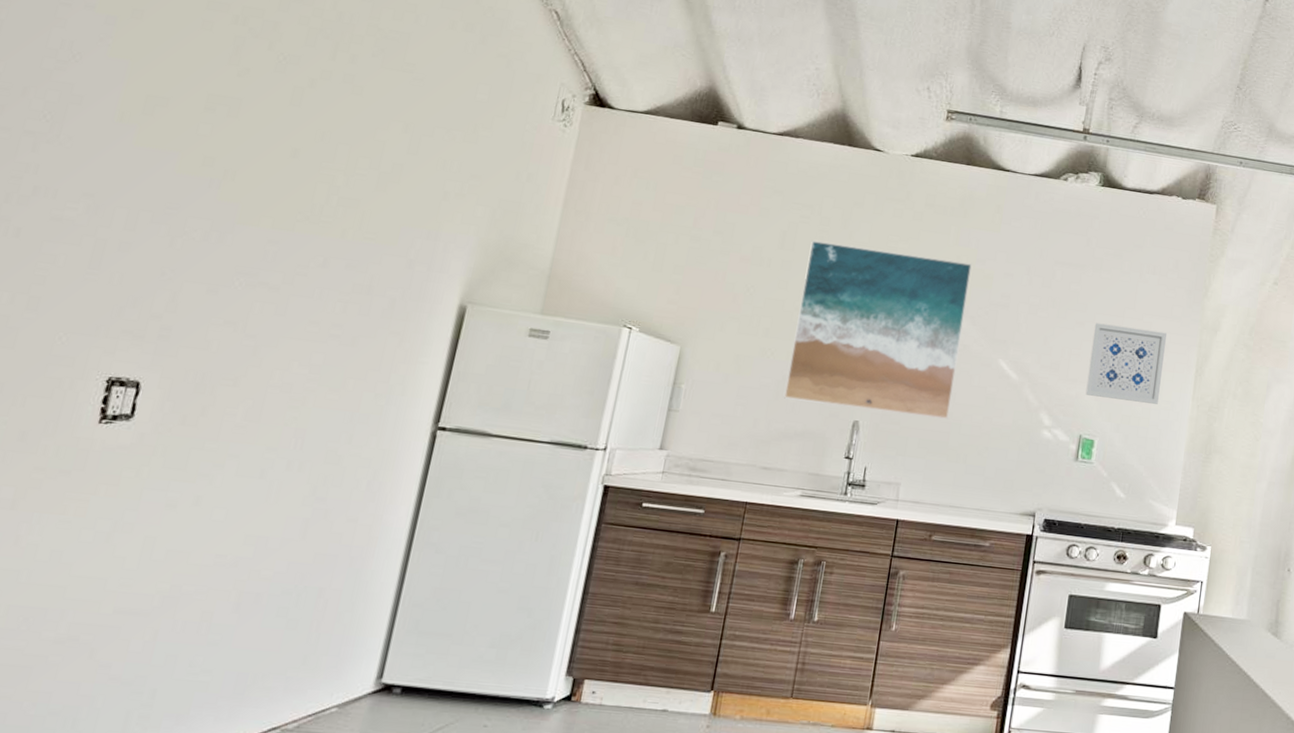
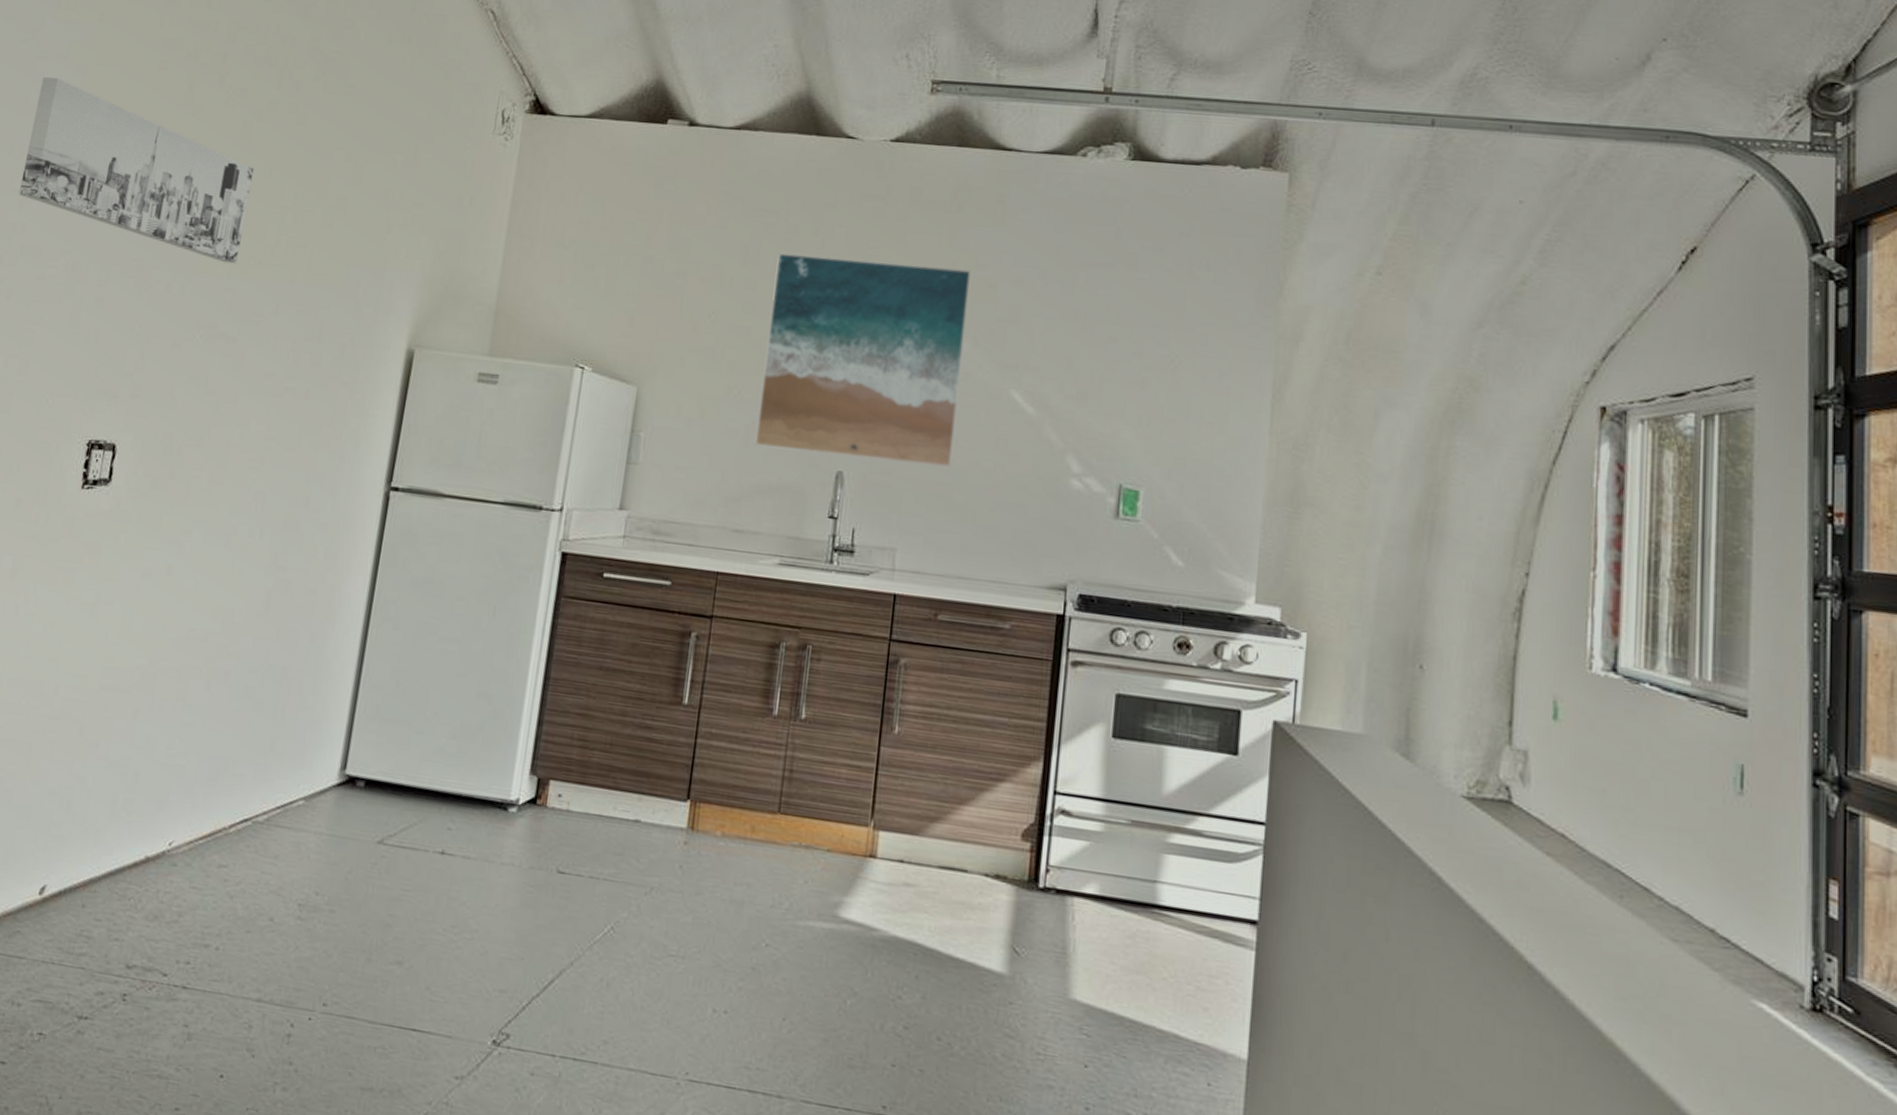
wall art: none [32,24,305,219] -> present [18,77,255,264]
wall art: present [1085,323,1168,404] -> none [1124,337,1231,442]

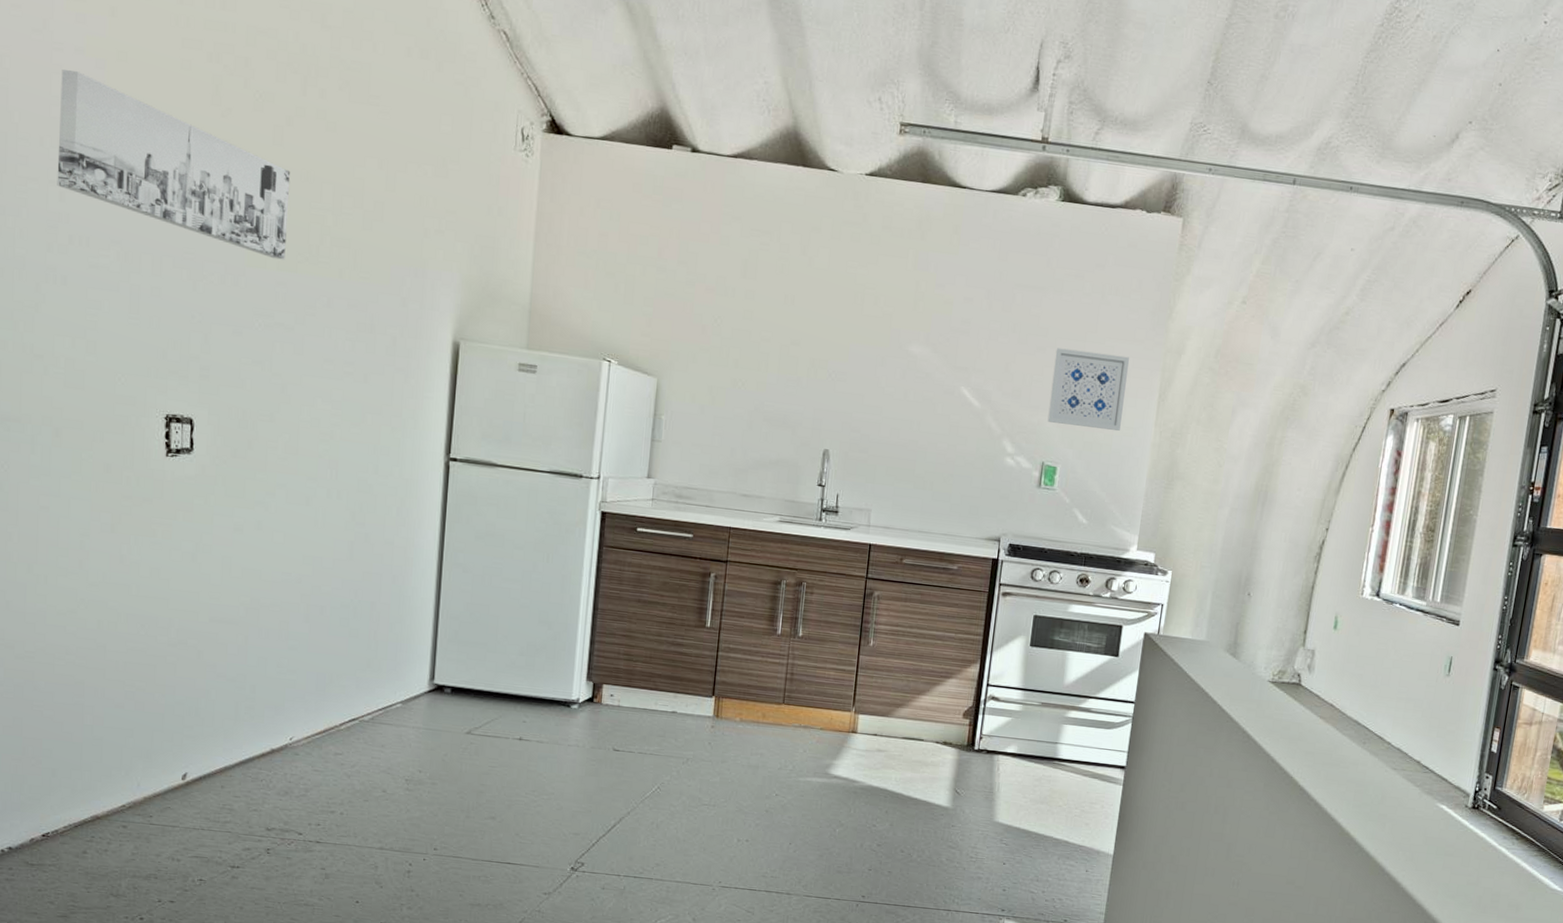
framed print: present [755,253,972,467] -> none [757,268,932,447]
wall art: none [1124,337,1231,442] -> present [1047,348,1130,431]

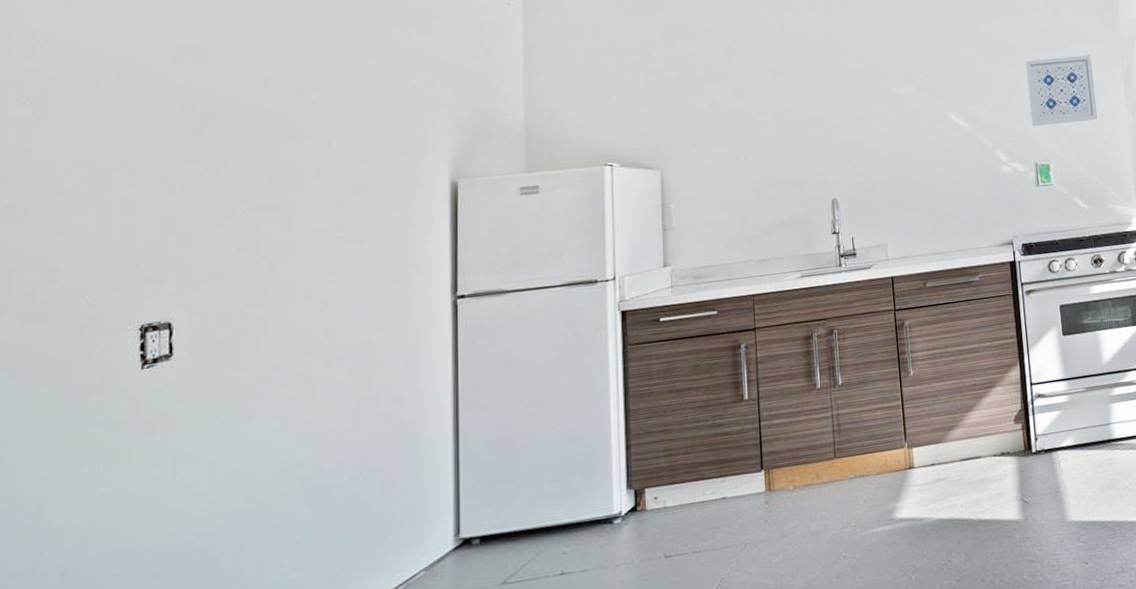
wall art: present [57,69,291,260] -> none [16,13,271,145]

